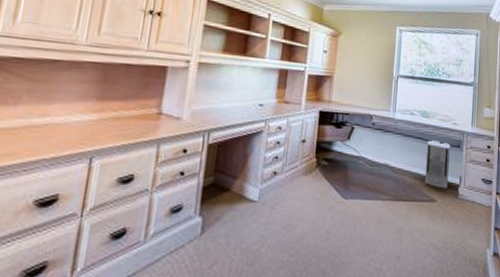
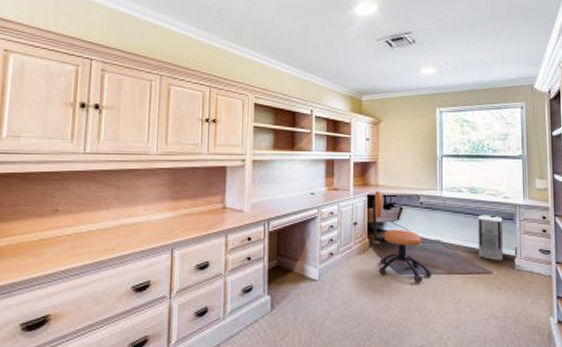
office chair: none [321,107,377,207] -> present [373,191,431,282]

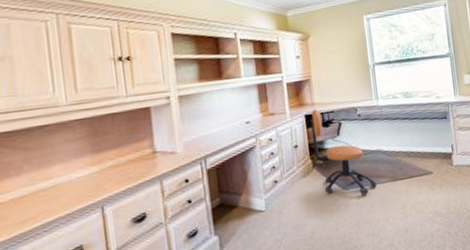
air purifier: present [477,215,503,261] -> none [414,116,442,161]

